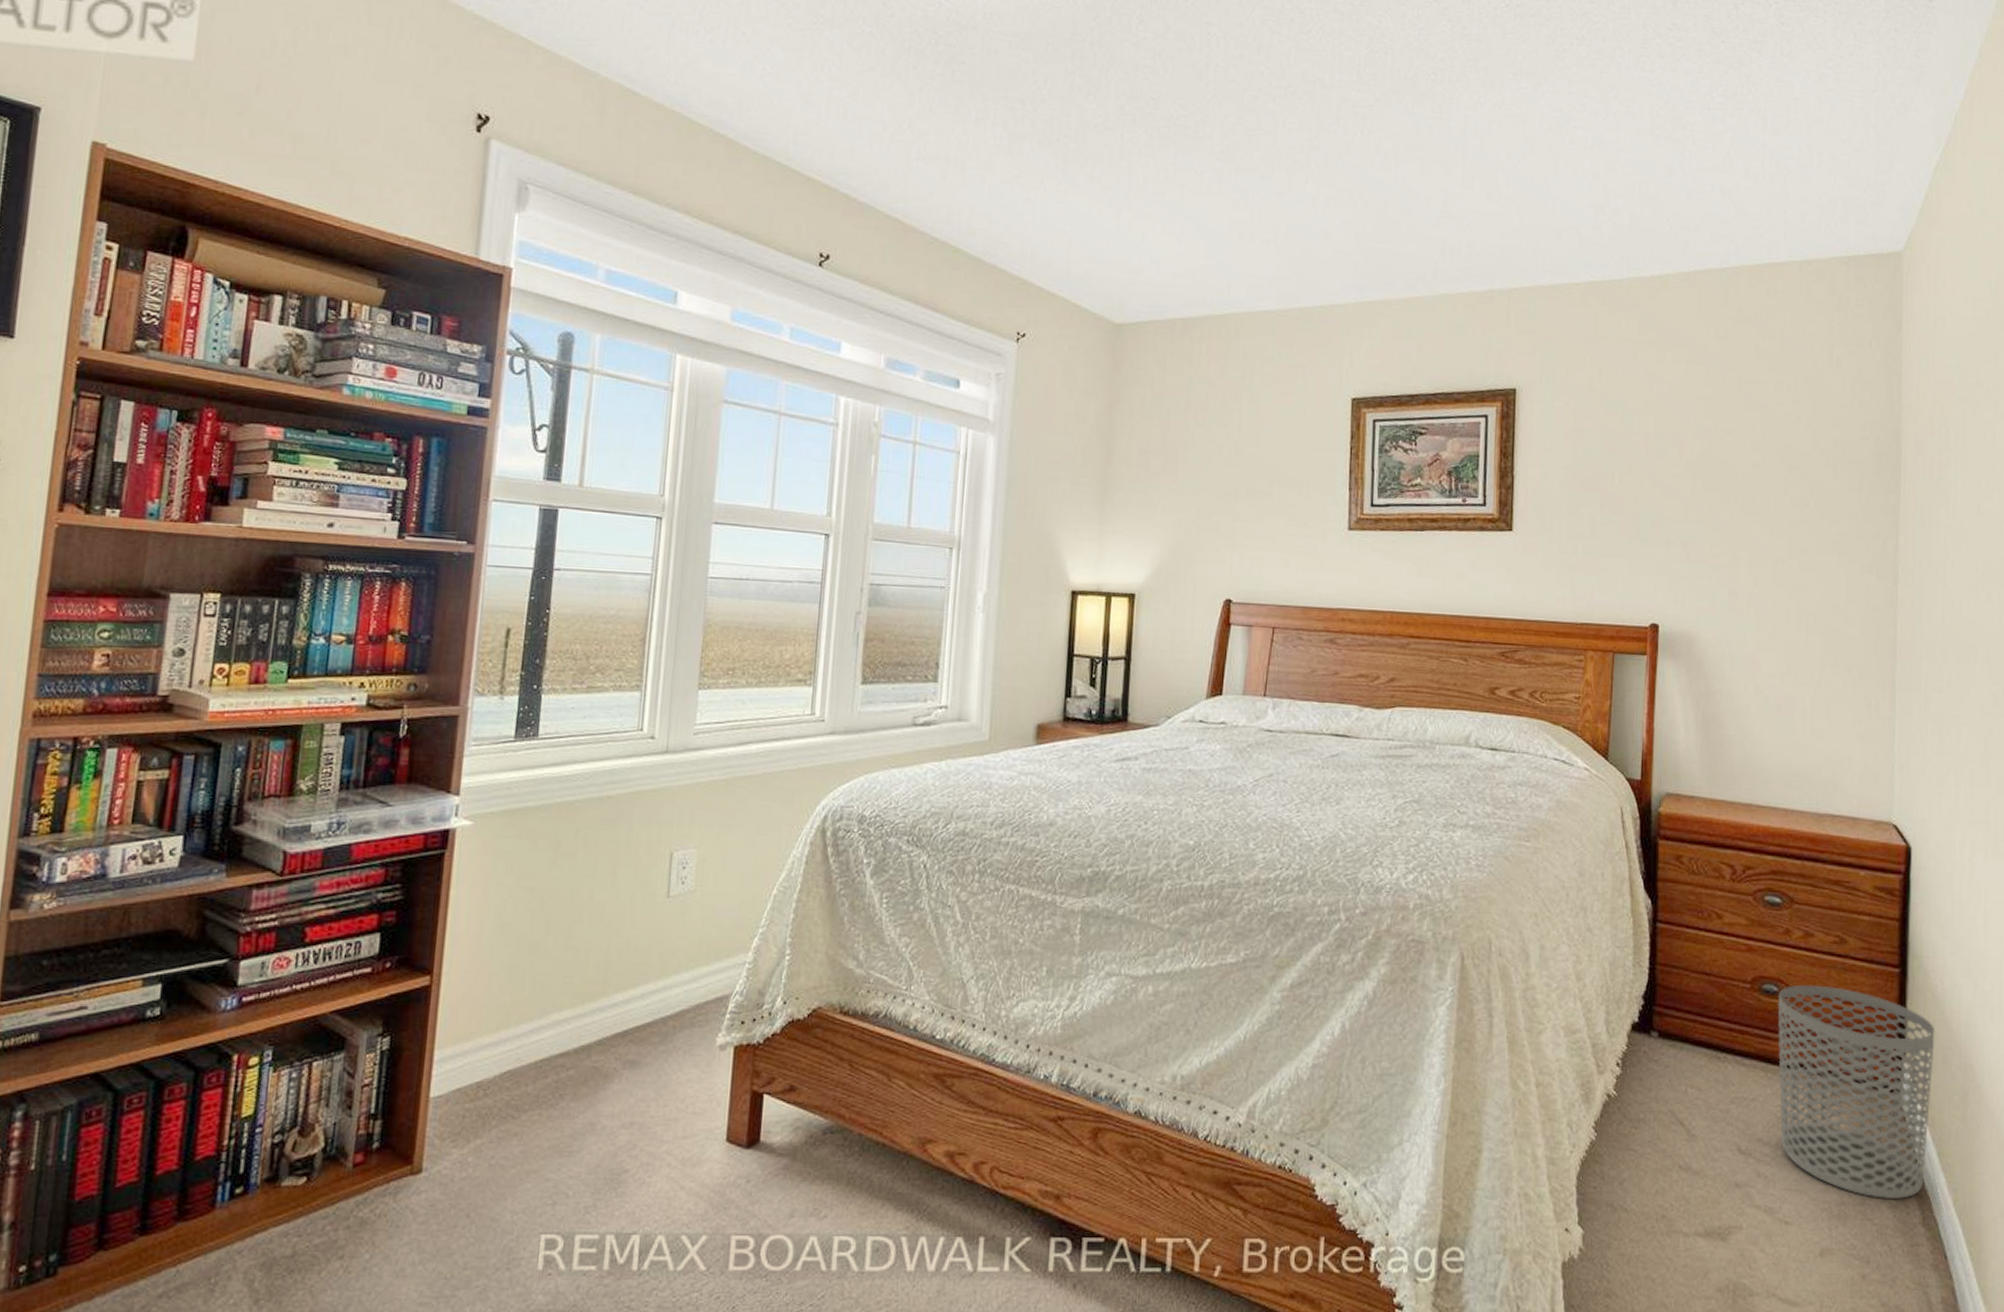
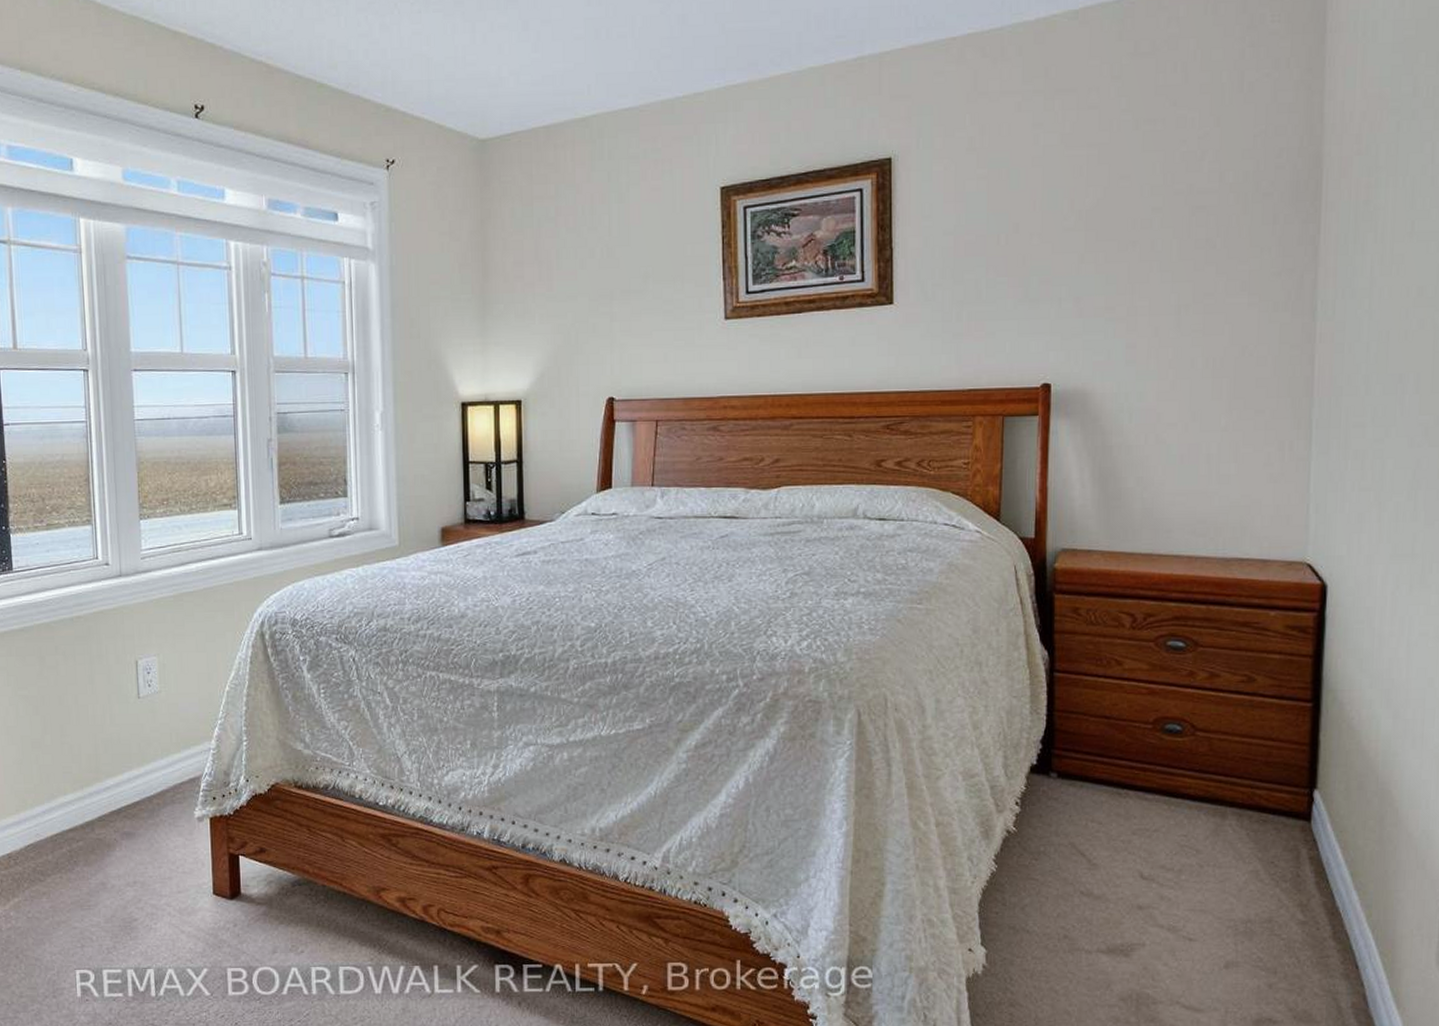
waste bin: present [1778,984,1935,1199] -> none [1181,722,1350,916]

